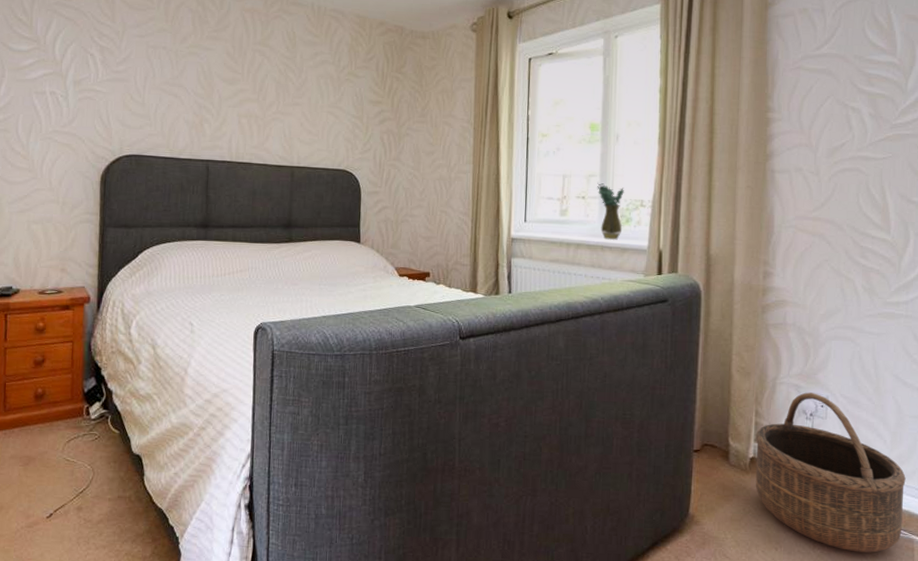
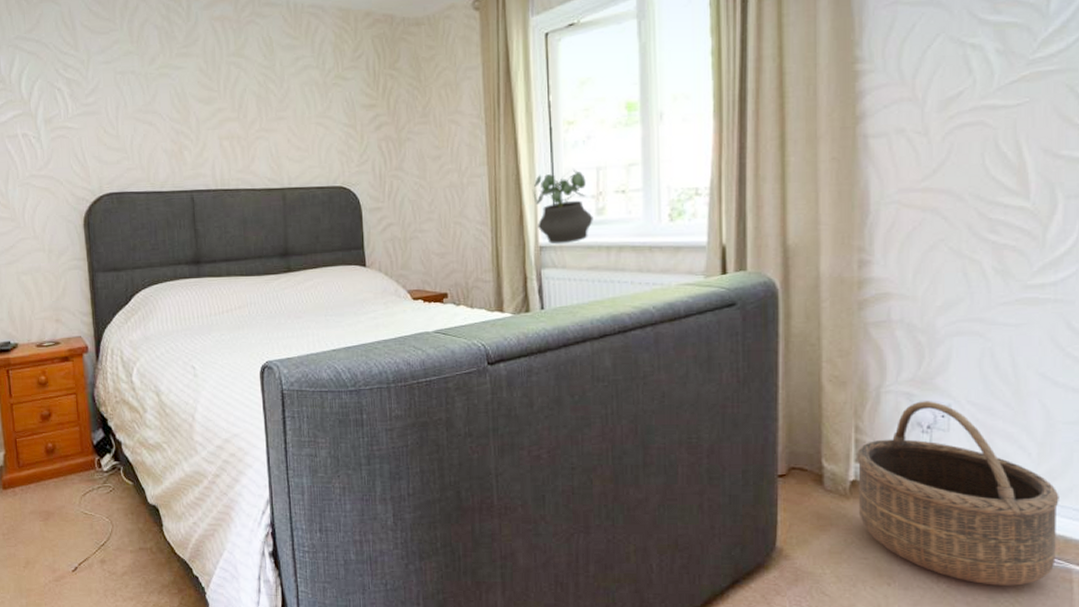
potted plant: none [508,174,557,238] -> present [532,168,593,245]
vase: present [597,182,624,240] -> none [639,171,674,238]

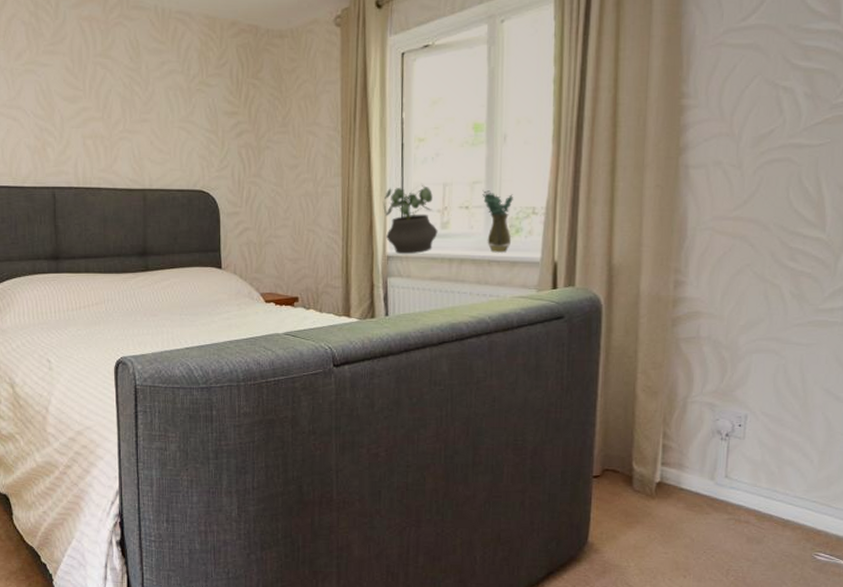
vase: none [639,171,674,238] -> present [482,189,513,253]
basket: present [857,401,1059,586] -> none [662,411,835,579]

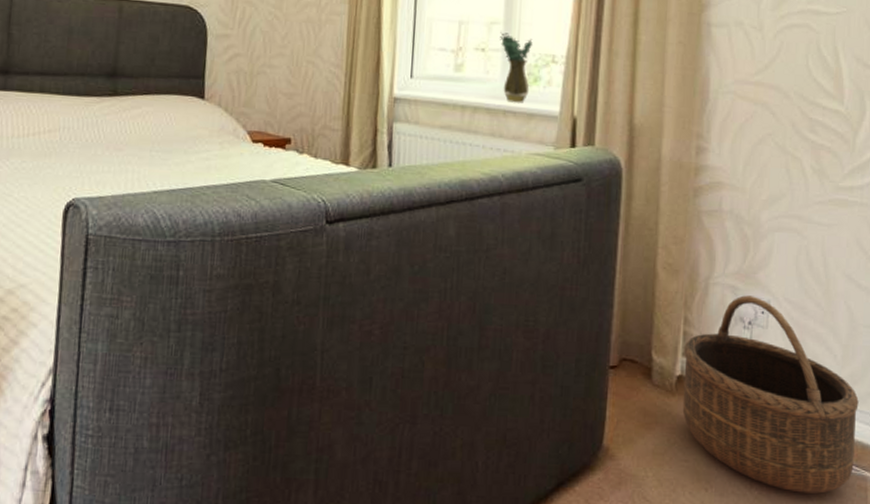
potted plant: present [382,183,438,255] -> none [391,19,451,98]
basket: none [662,411,835,579] -> present [682,295,859,494]

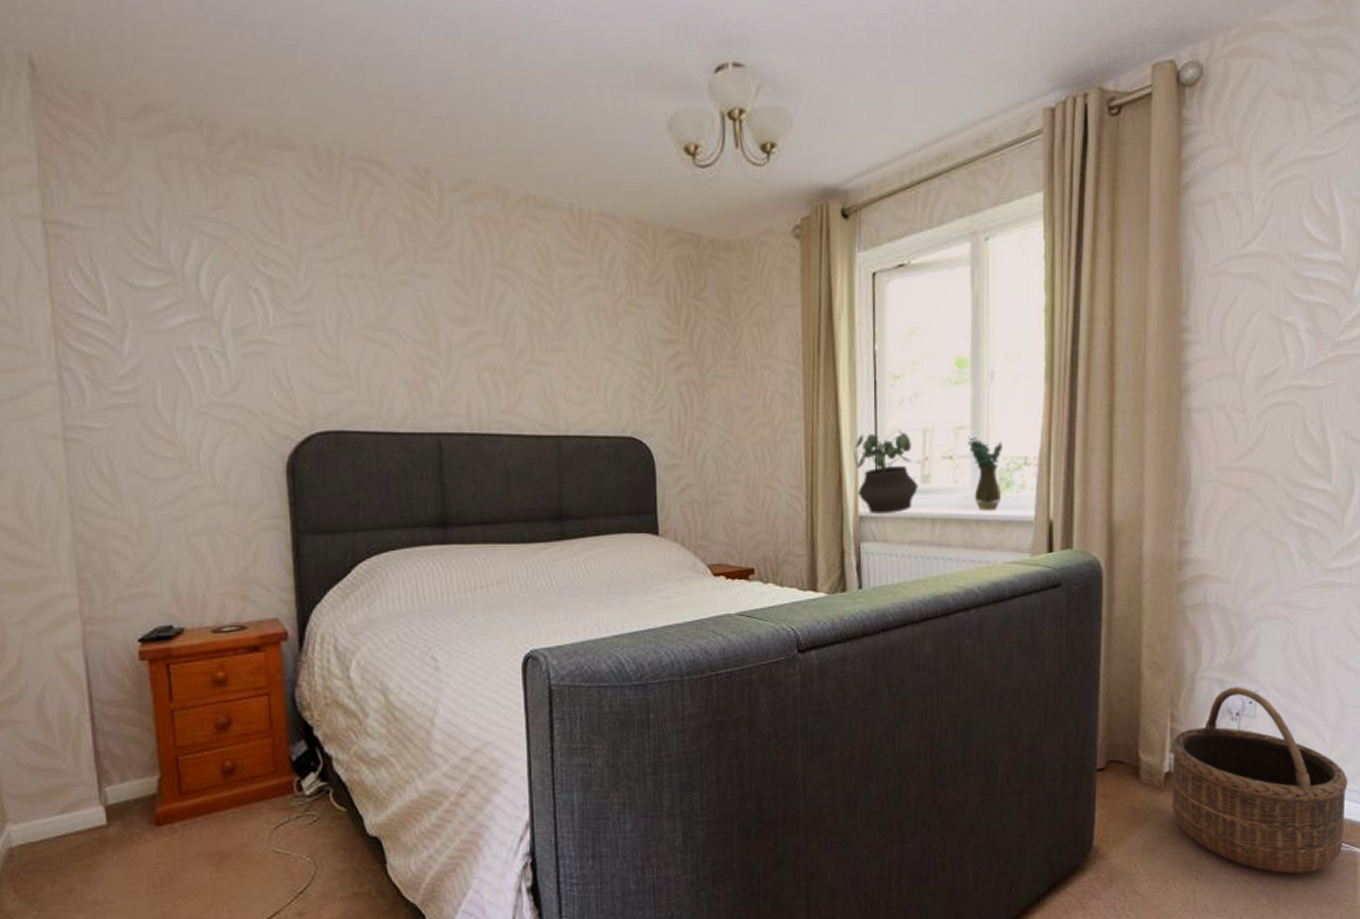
potted plant: none [391,19,451,98] -> present [852,428,918,515]

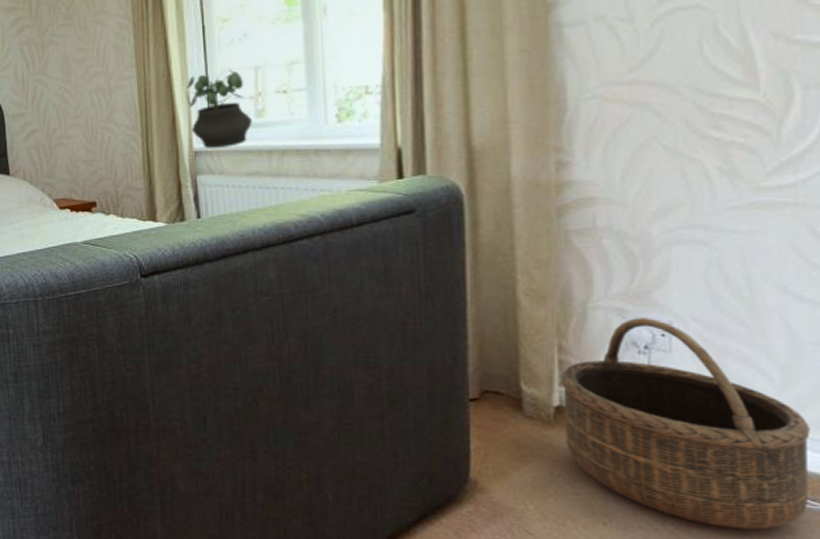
vase: present [968,436,1003,511] -> none [302,70,343,141]

